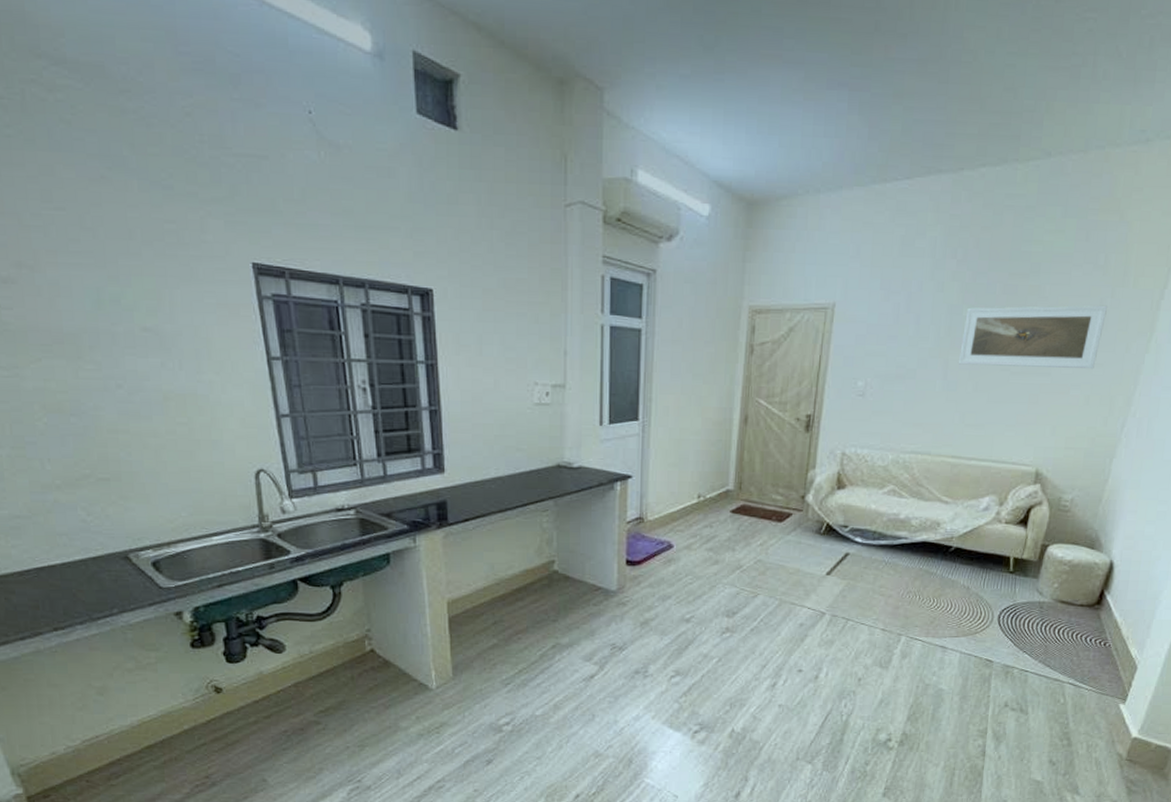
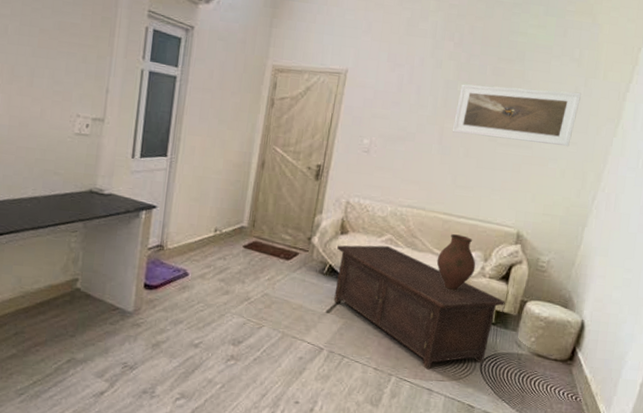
cabinet: none [834,497,1024,626] -> present [333,245,506,370]
vase: none [946,479,990,540] -> present [436,234,476,291]

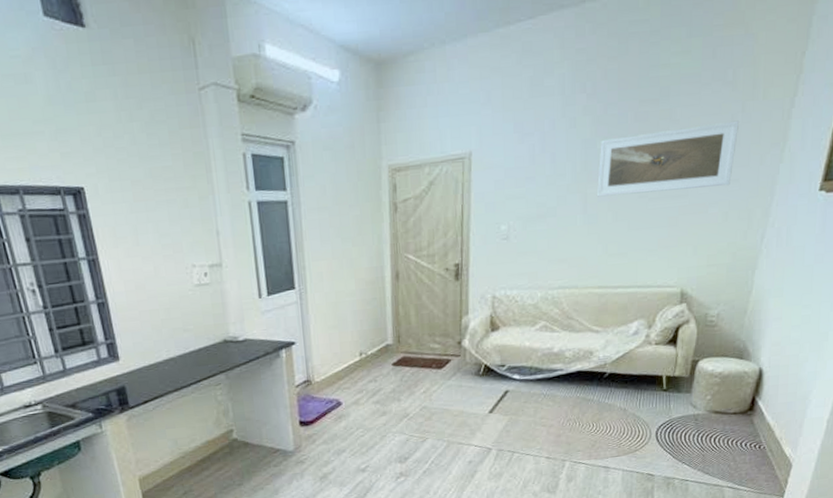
cabinet: present [333,245,506,370] -> none [490,333,675,448]
vase: present [436,234,476,291] -> none [597,306,640,366]

